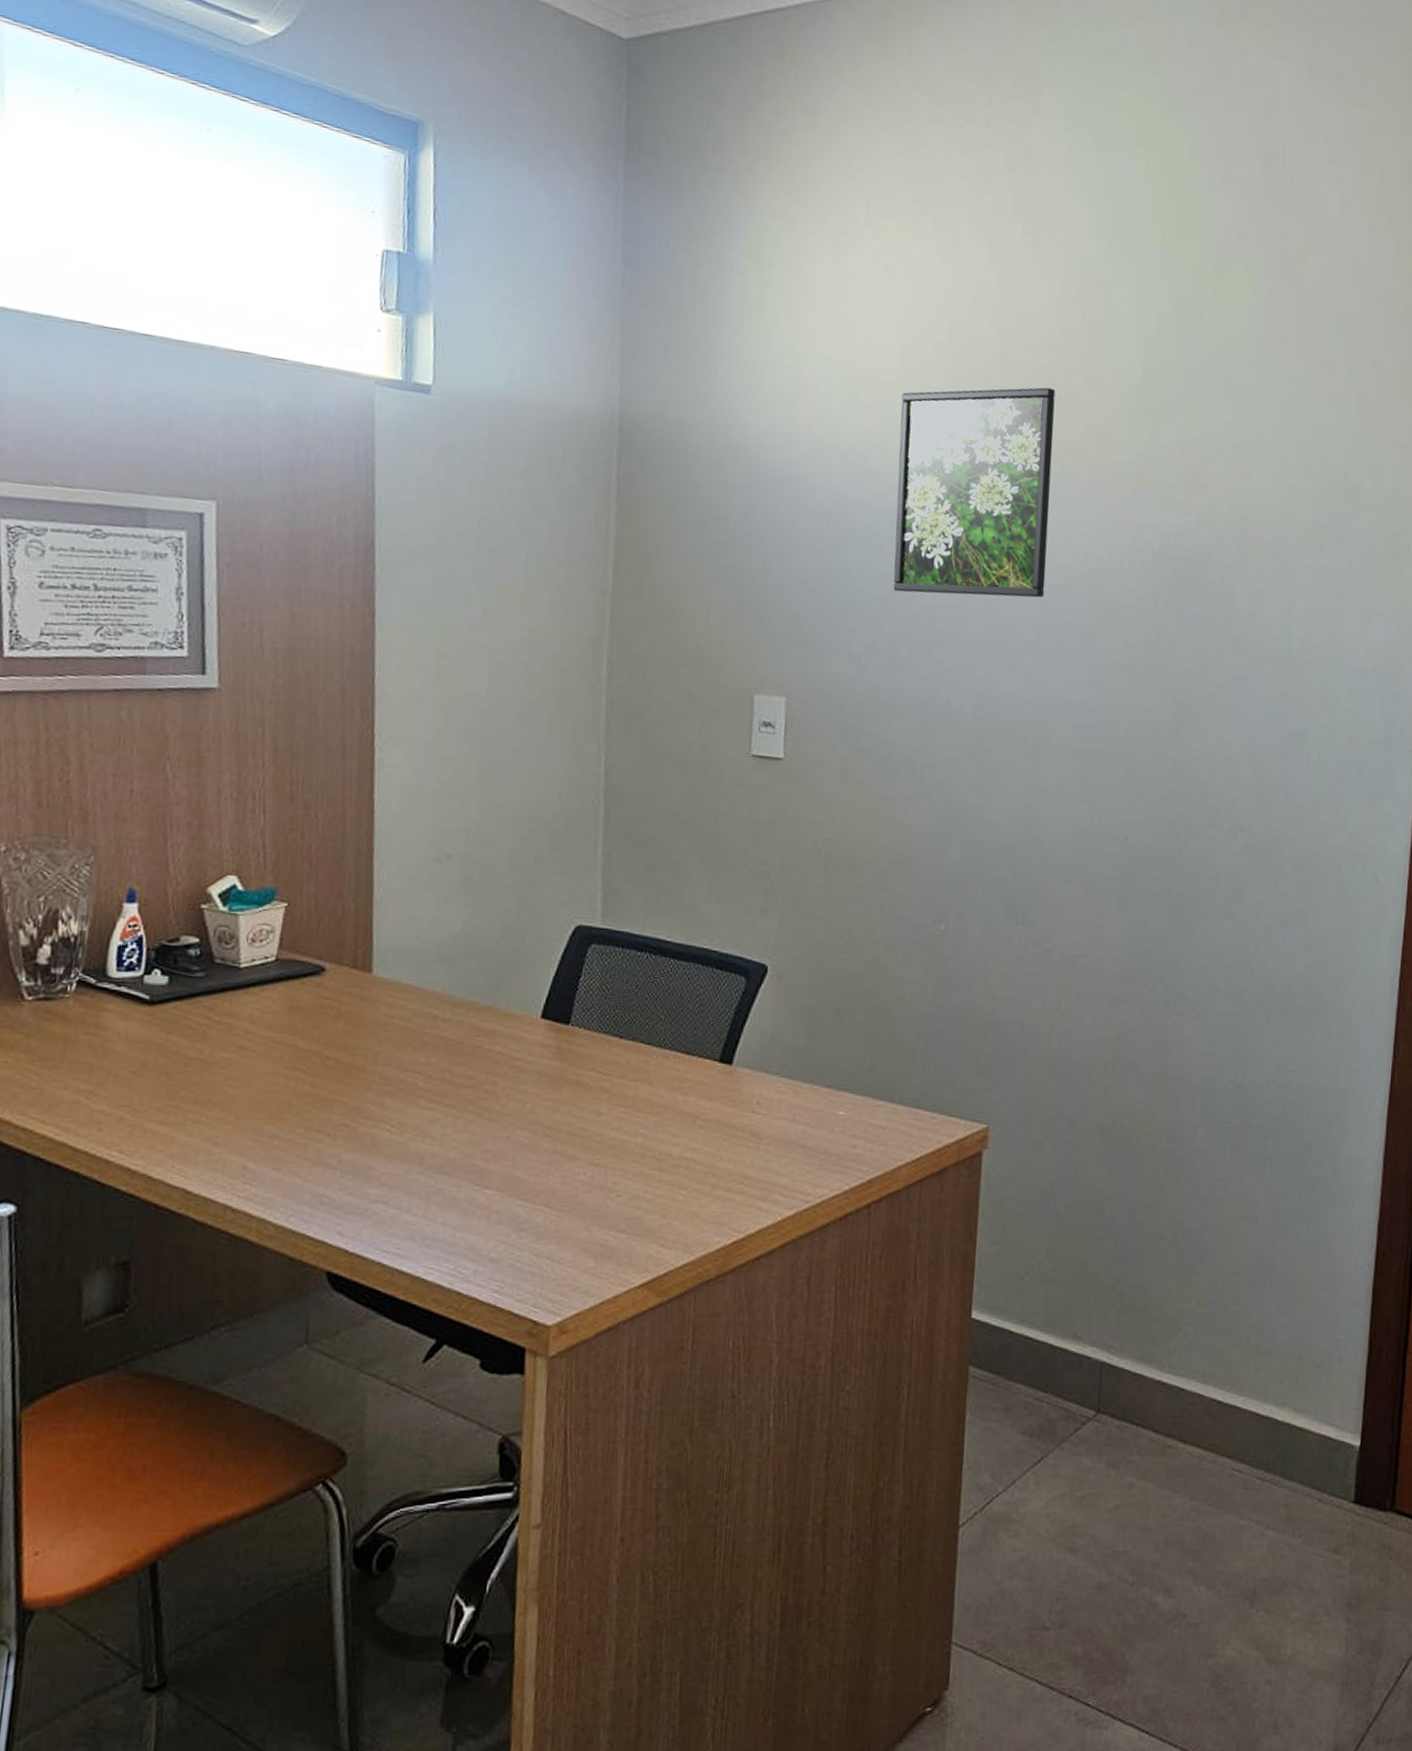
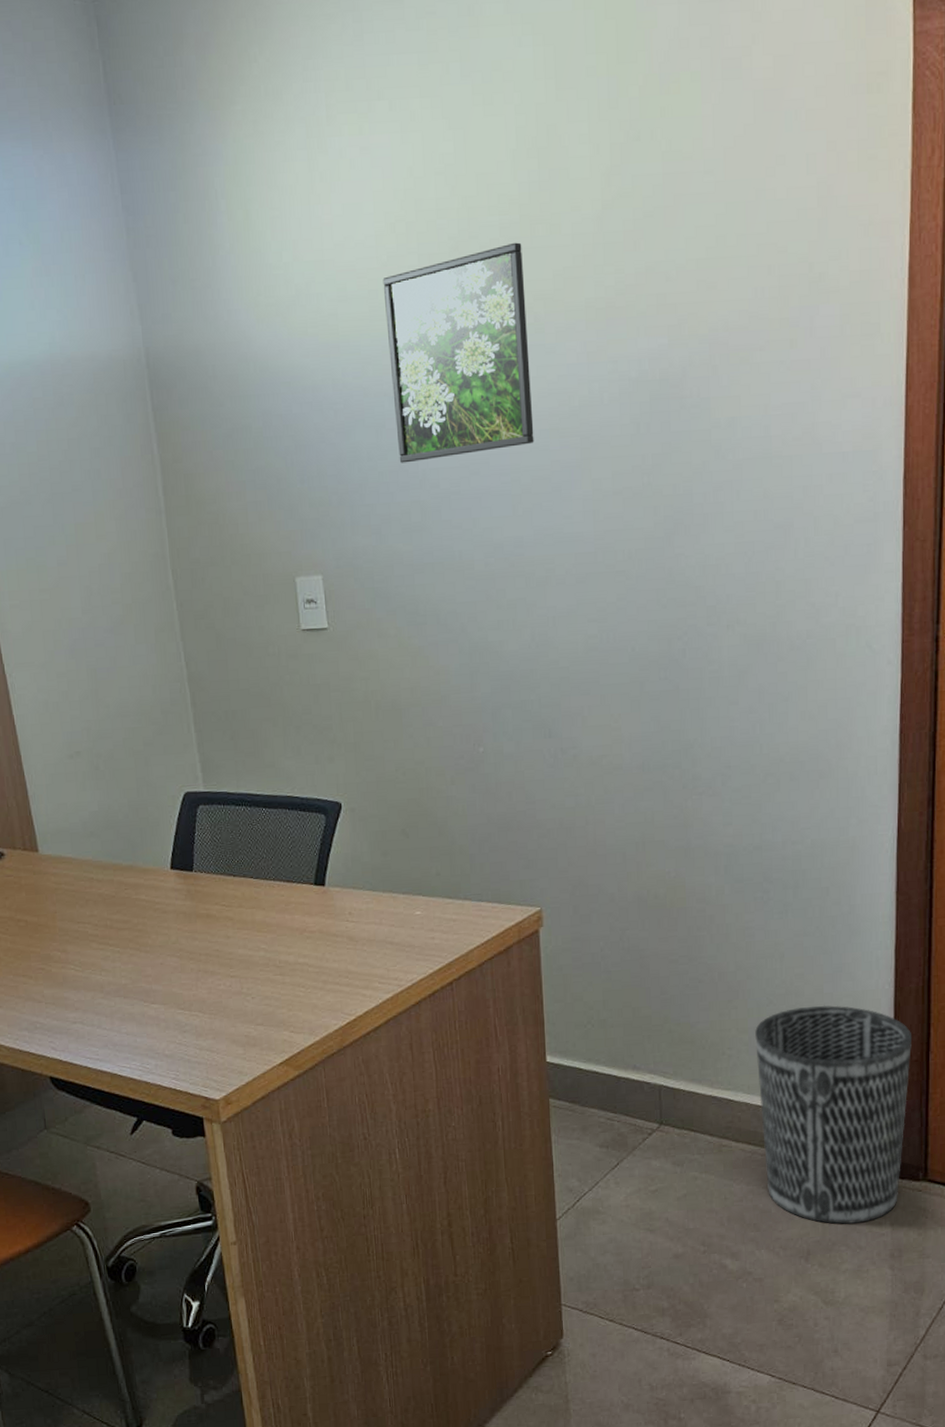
wastebasket: none [1213,1282,1390,1561] -> present [755,1005,913,1225]

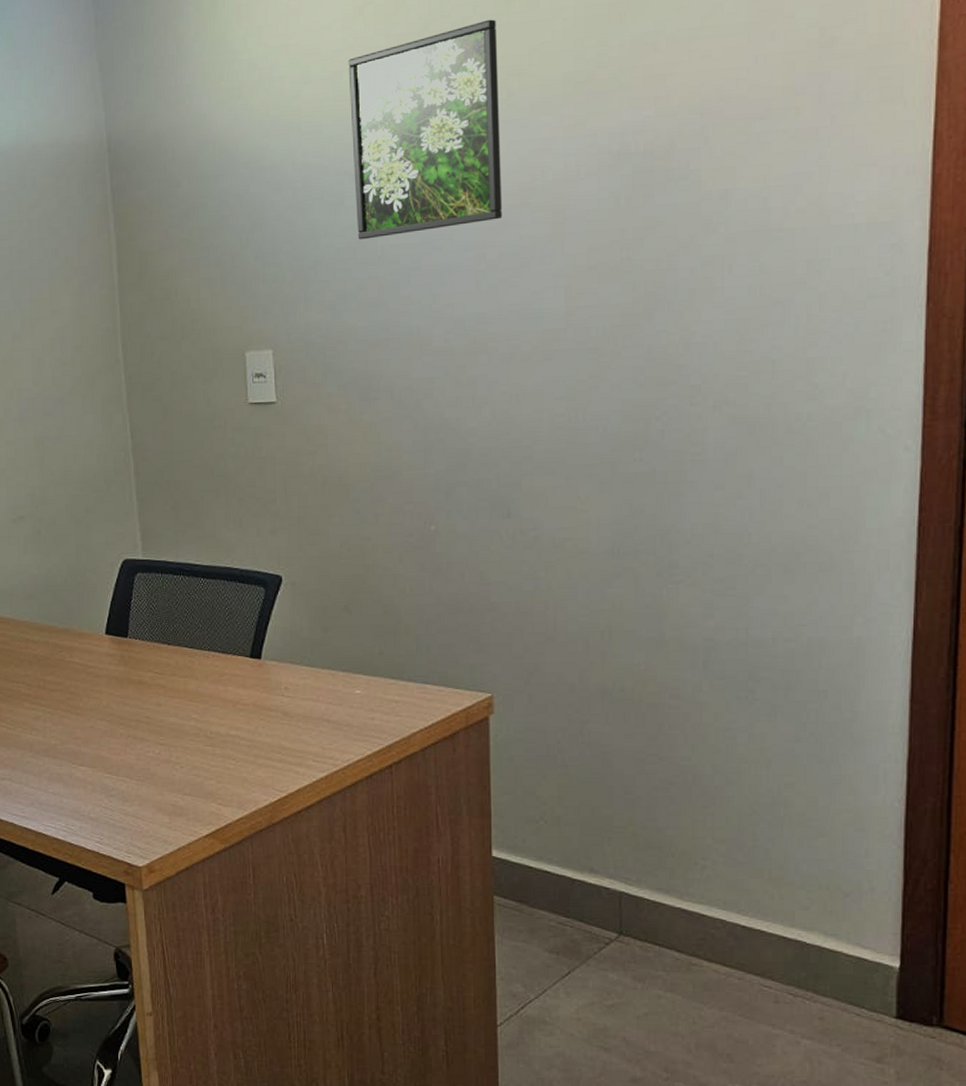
wastebasket: present [755,1005,913,1225] -> none [734,819,927,1067]

